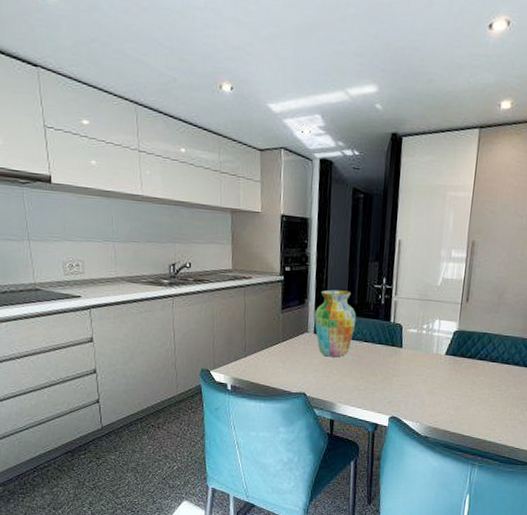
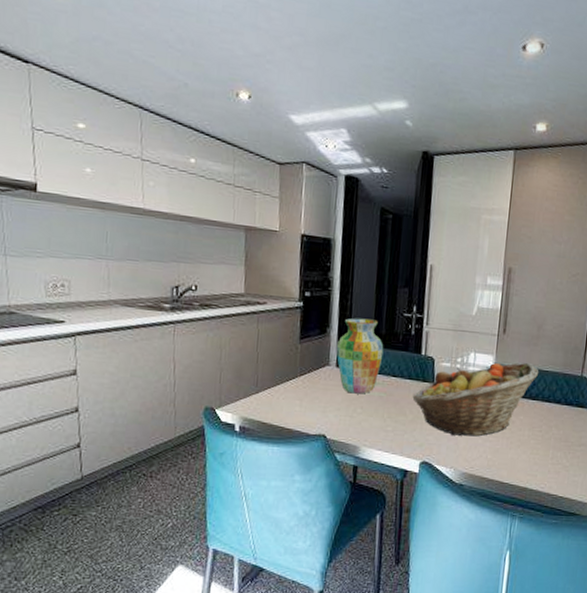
fruit basket: none [382,328,500,395] -> present [412,362,539,437]

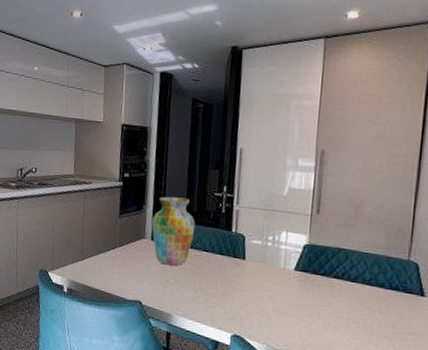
fruit basket: present [412,362,539,437] -> none [223,243,358,315]

